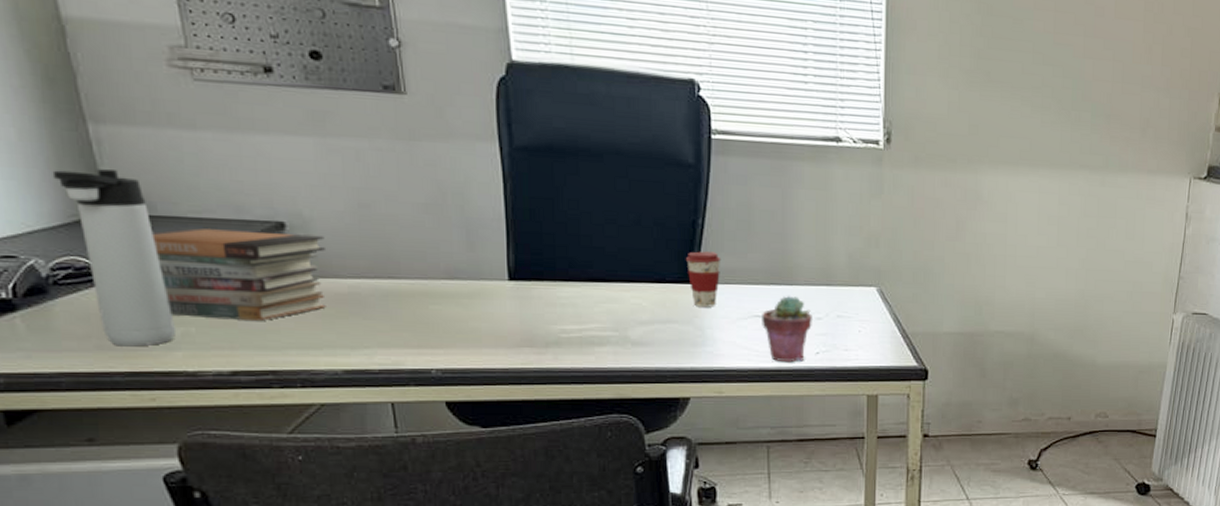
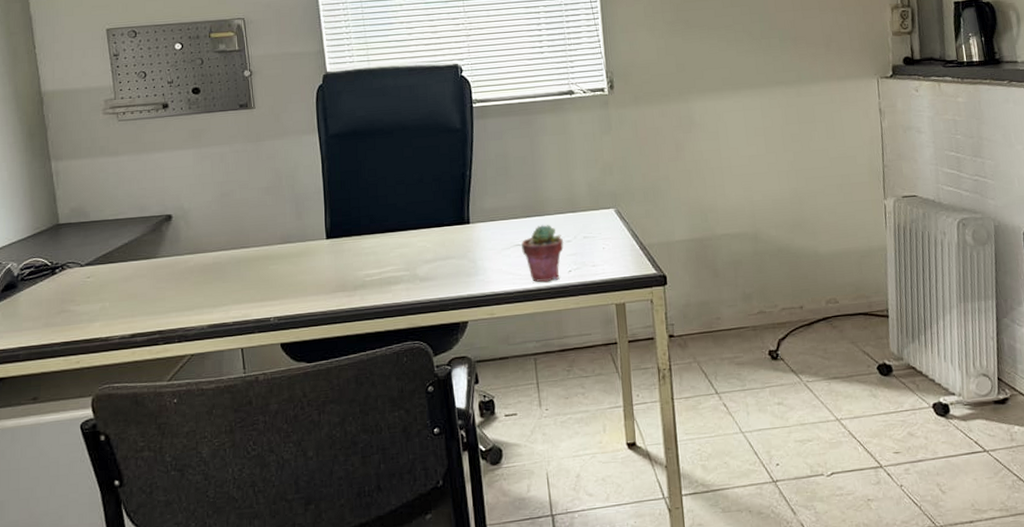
thermos bottle: present [52,169,175,347] -> none [27,192,96,323]
book stack: present [152,227,326,322] -> none [85,221,198,295]
coffee cup: present [685,251,722,308] -> none [458,196,486,243]

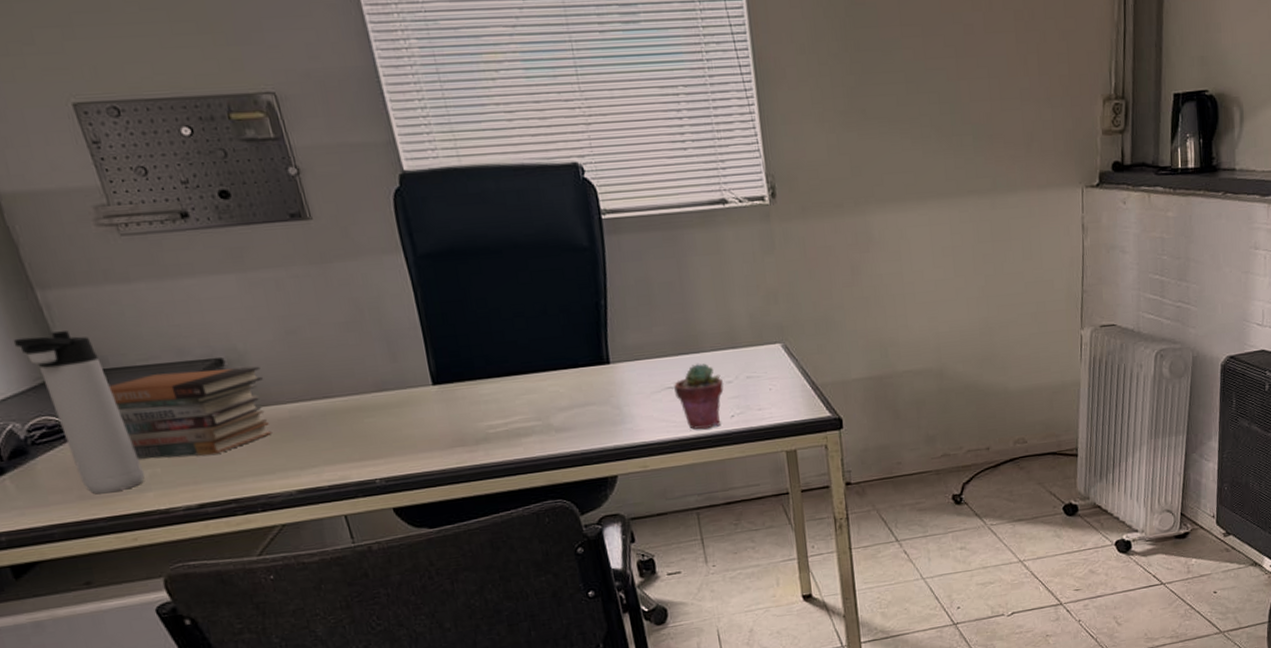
thermos bottle: none [27,192,96,323] -> present [13,331,145,494]
book stack: none [85,221,198,295] -> present [107,366,272,459]

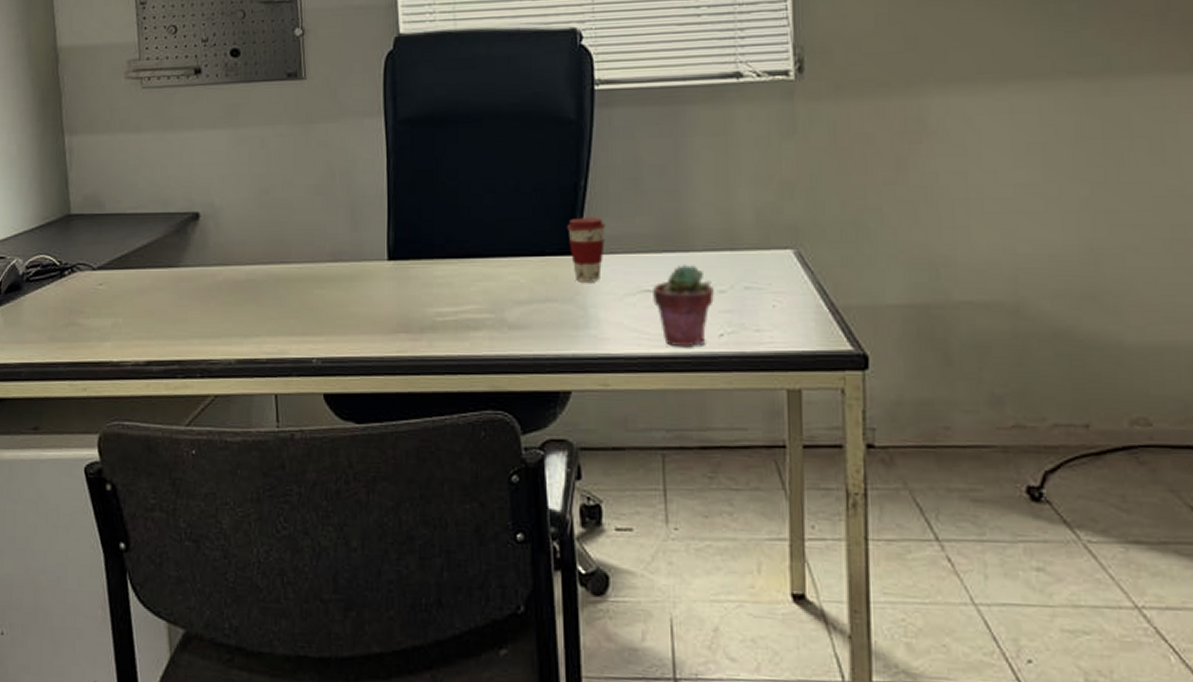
thermos bottle: present [13,331,145,494] -> none [36,175,108,338]
book stack: present [107,366,272,459] -> none [99,223,230,311]
coffee cup: none [593,330,630,387] -> present [566,217,606,282]

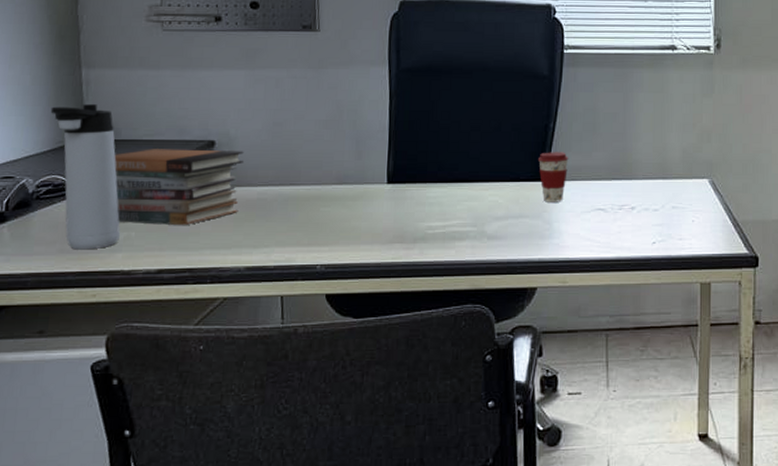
thermos bottle: none [36,175,108,338] -> present [50,104,120,250]
book stack: none [99,223,230,311] -> present [114,149,244,226]
potted succulent: present [653,264,715,348] -> none [603,189,651,253]

